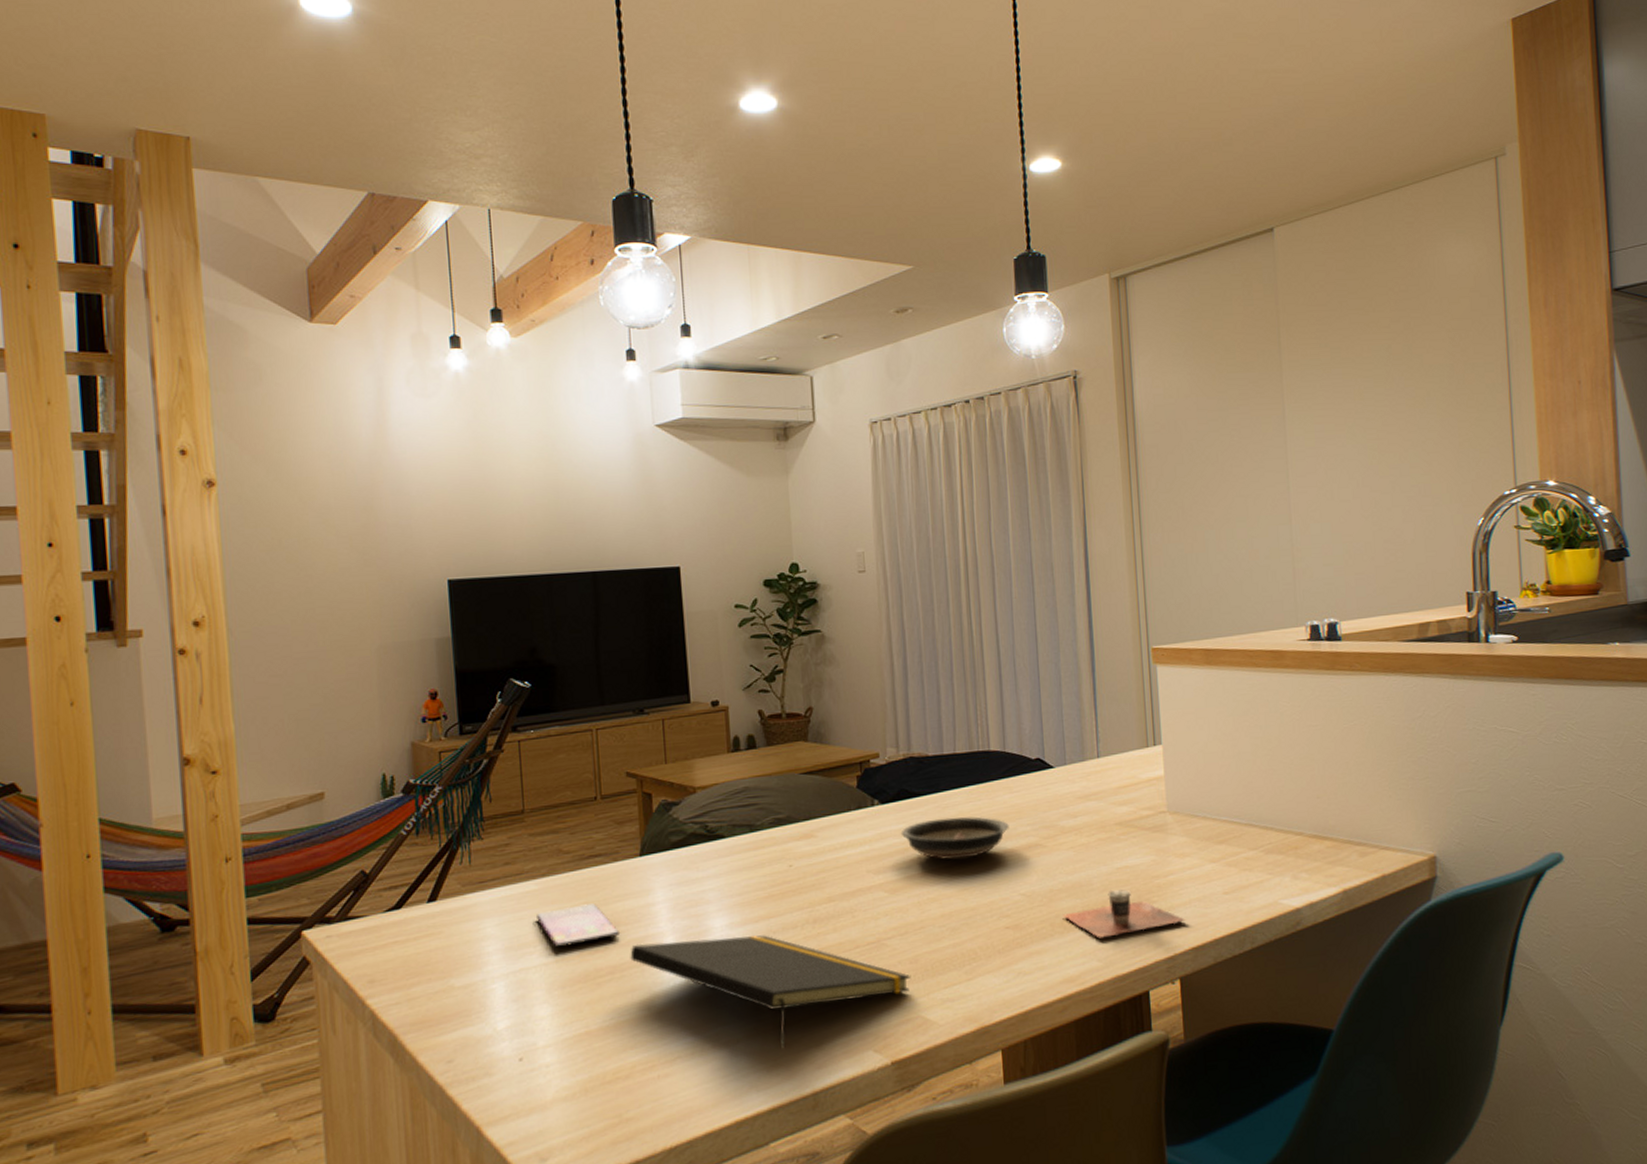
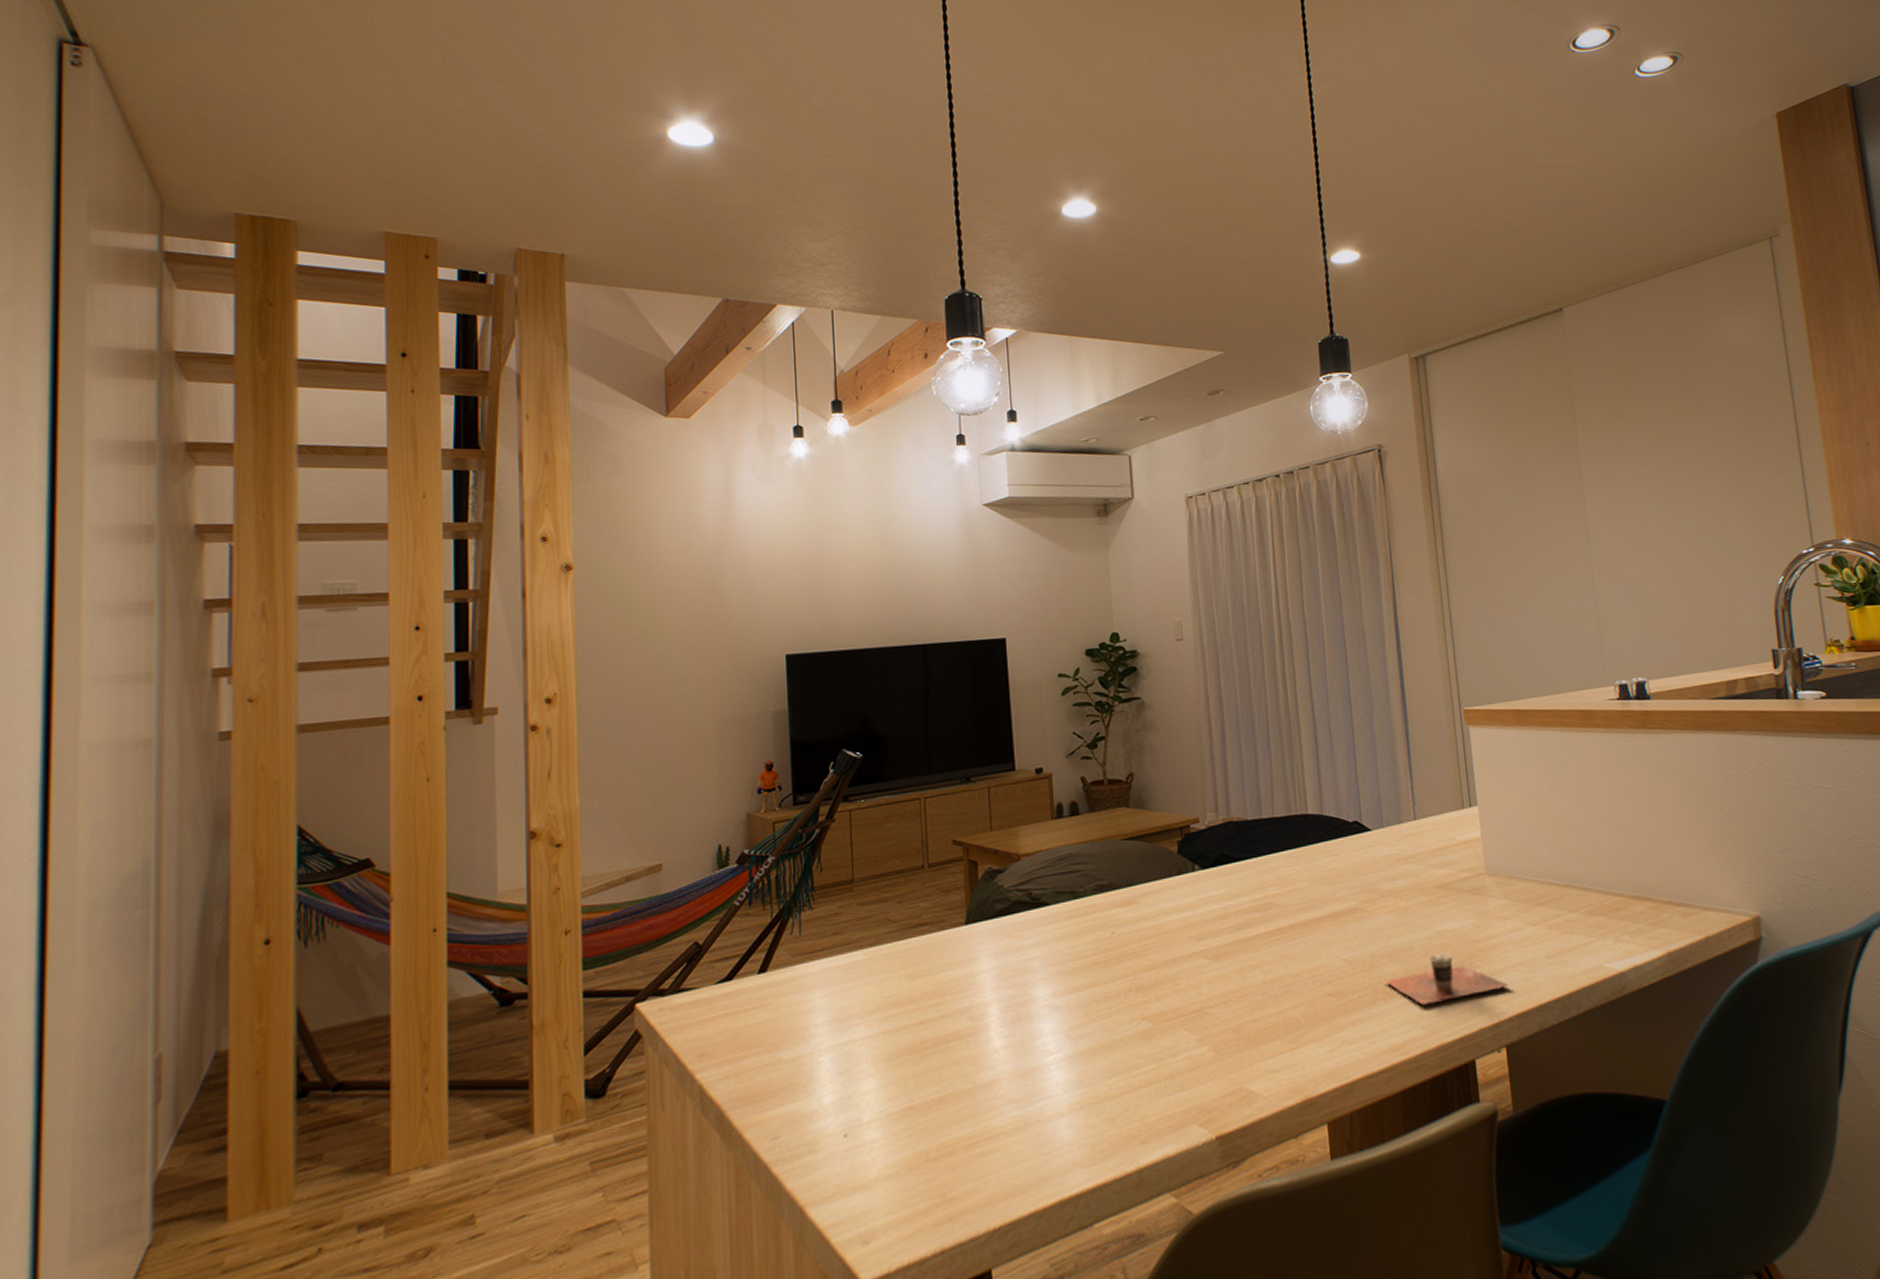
smartphone: present [535,903,621,948] -> none [862,973,946,1019]
notepad: present [630,935,912,1048] -> none [955,1004,1235,1122]
saucer: present [900,816,1009,860] -> none [1221,880,1329,926]

